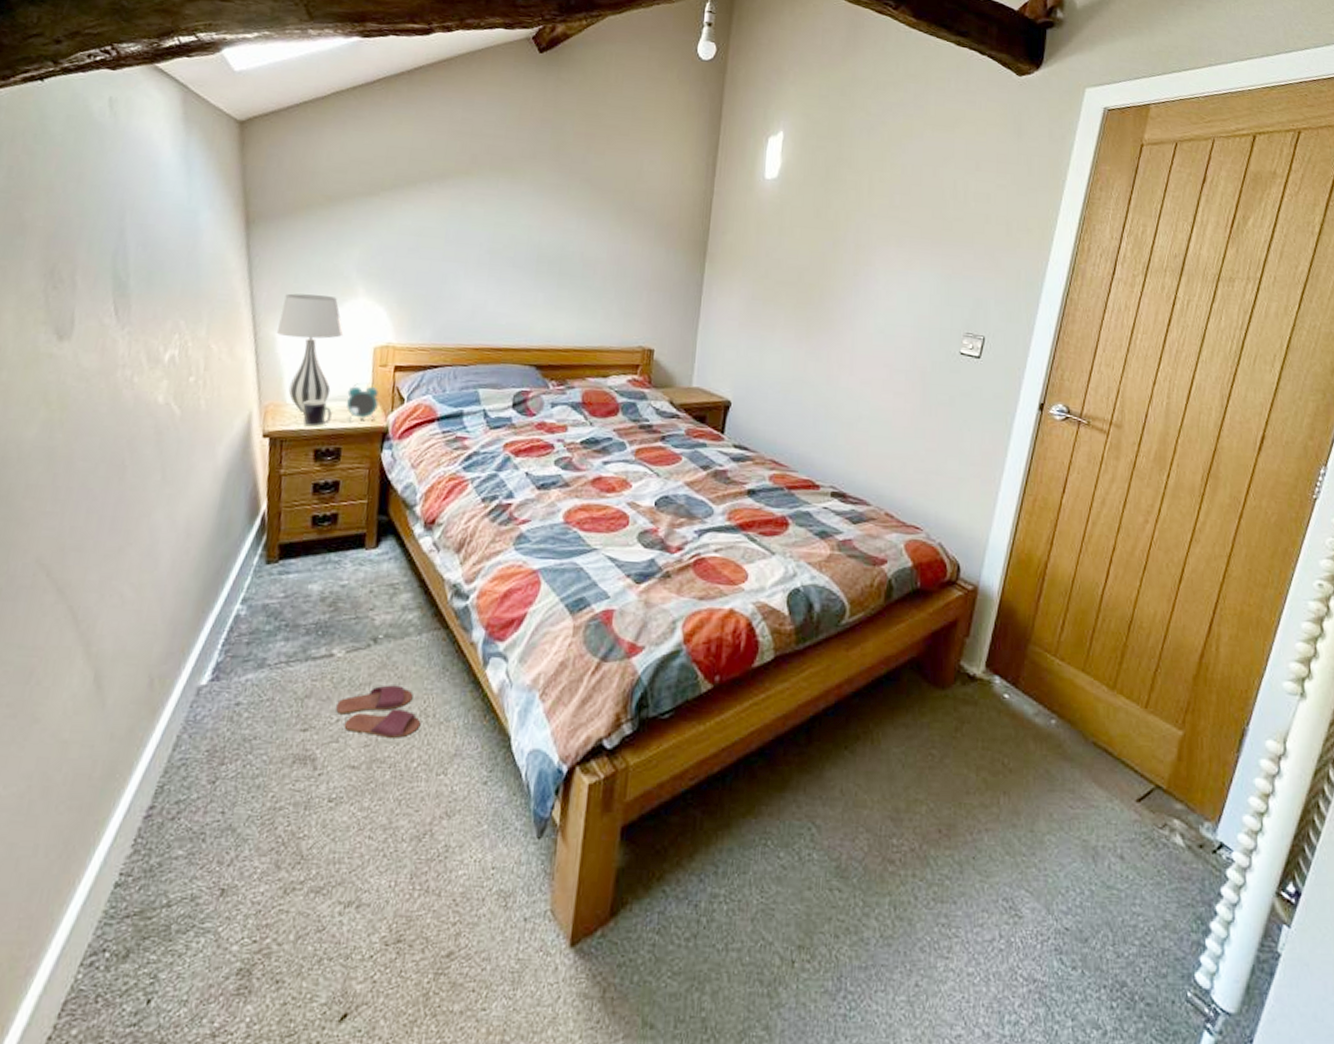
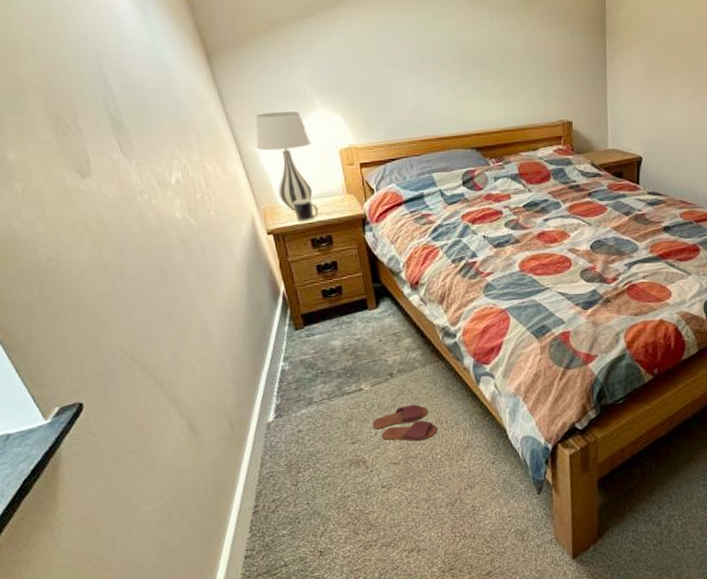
alarm clock: present [347,382,379,421] -> none [326,180,354,213]

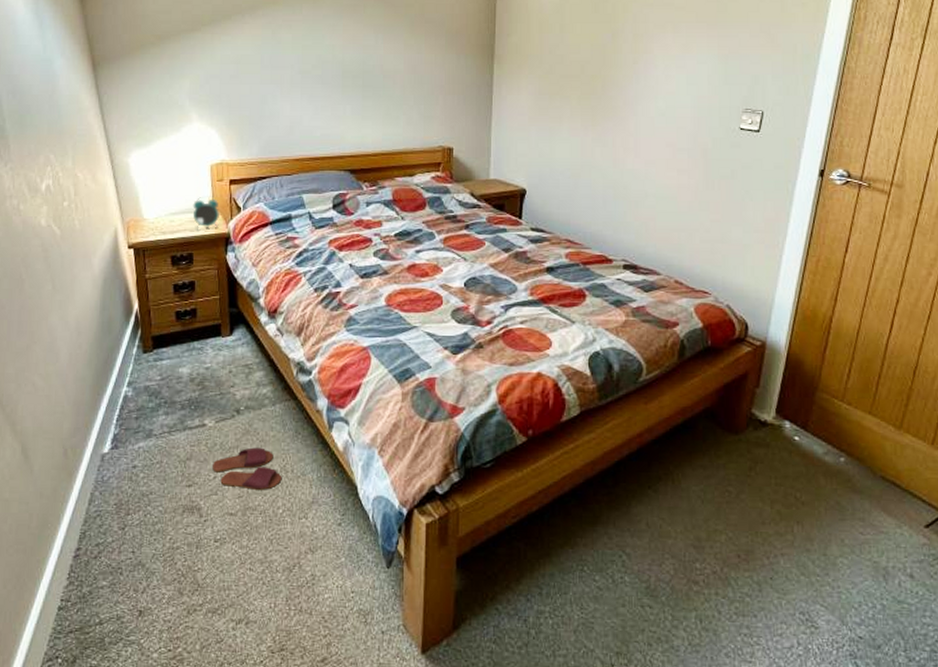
table lamp: present [256,111,313,211] -> none [128,124,184,225]
mug: present [292,199,318,223] -> none [156,214,182,238]
alarm clock: none [326,180,354,213] -> present [193,196,219,229]

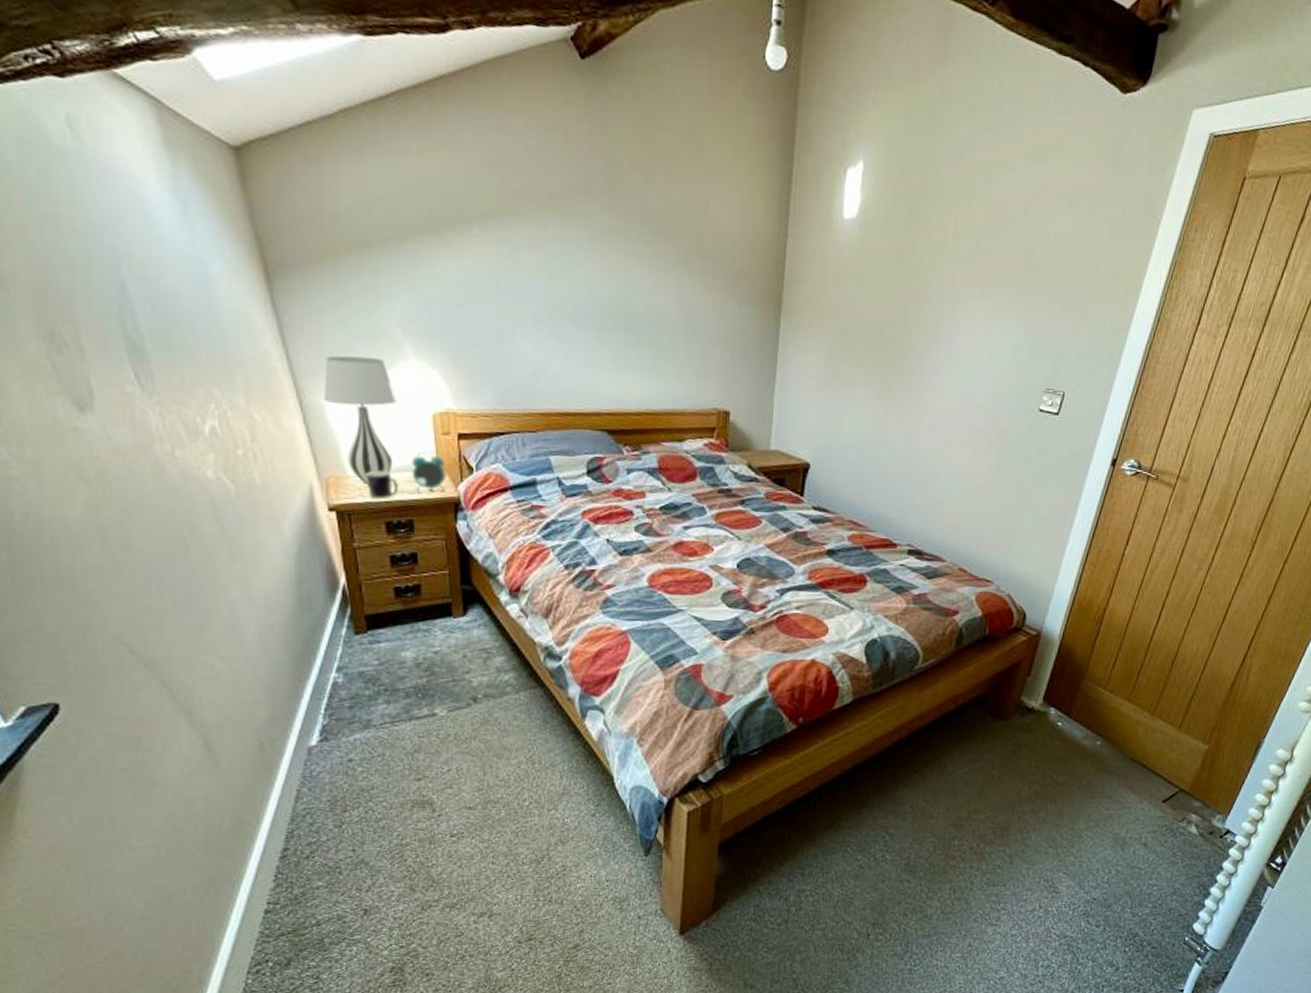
table lamp: none [128,124,184,225] -> present [323,355,398,484]
mug: none [156,214,182,238] -> present [364,470,398,501]
slippers: present [213,447,282,490] -> none [446,738,528,782]

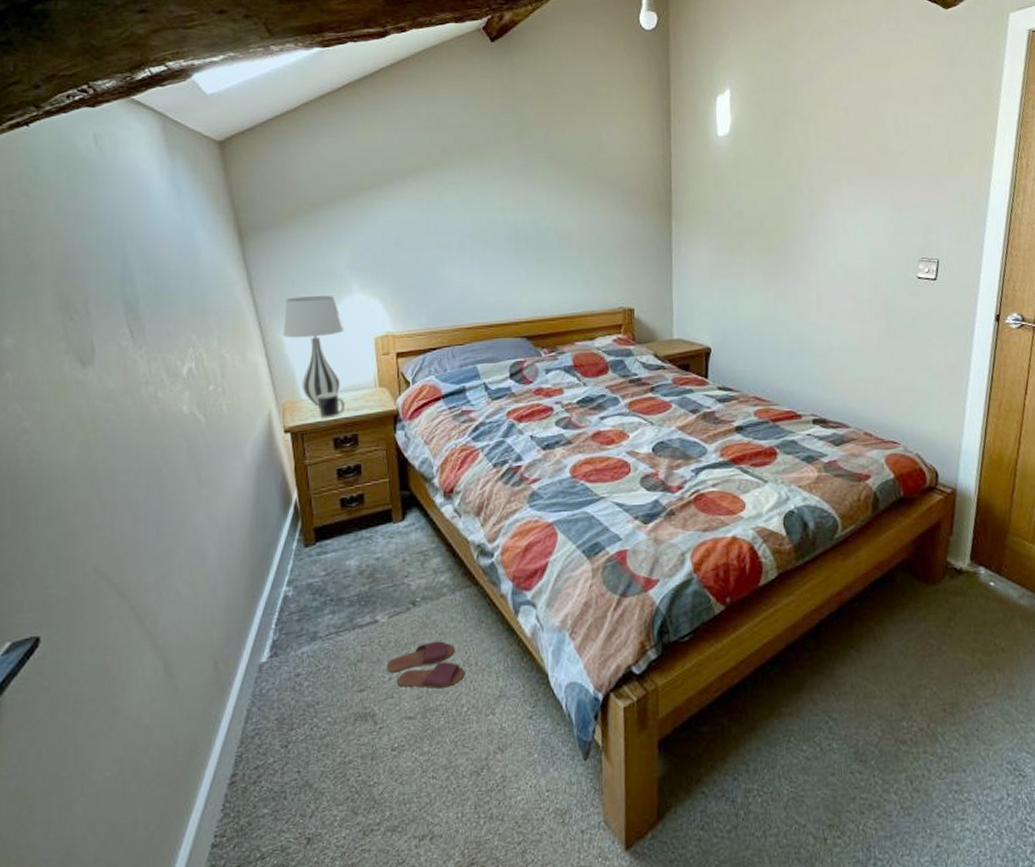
alarm clock: present [411,451,446,492] -> none [356,371,386,408]
slippers: none [446,738,528,782] -> present [387,641,465,689]

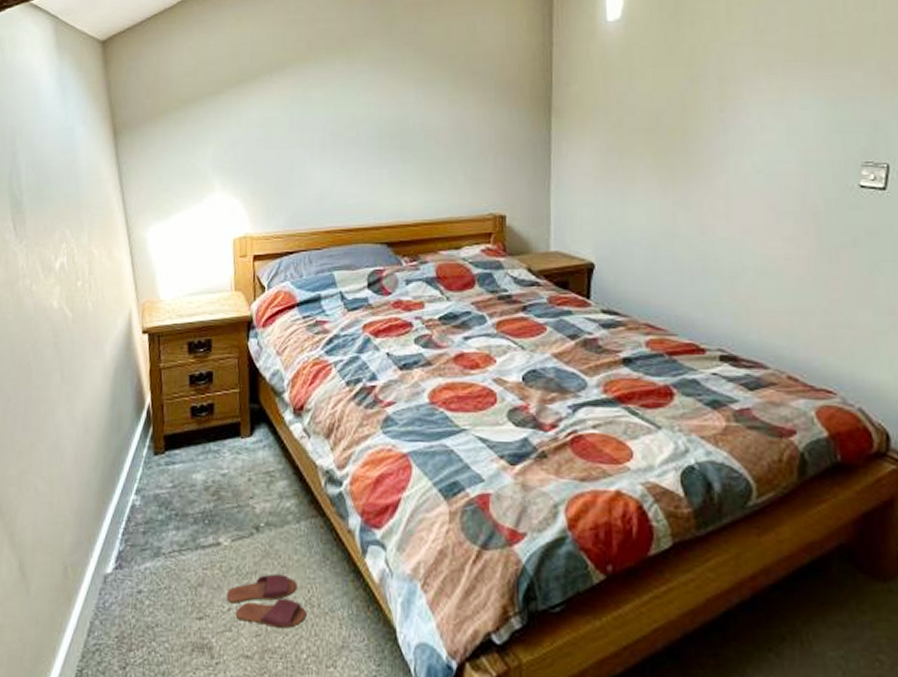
table lamp: present [282,296,345,406] -> none [146,194,205,307]
mug: present [316,392,345,420] -> none [174,294,201,322]

